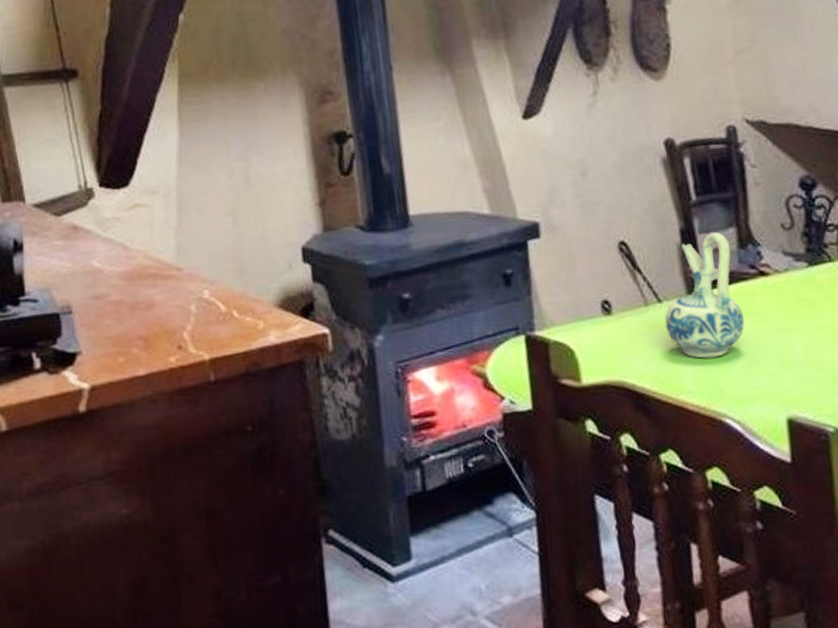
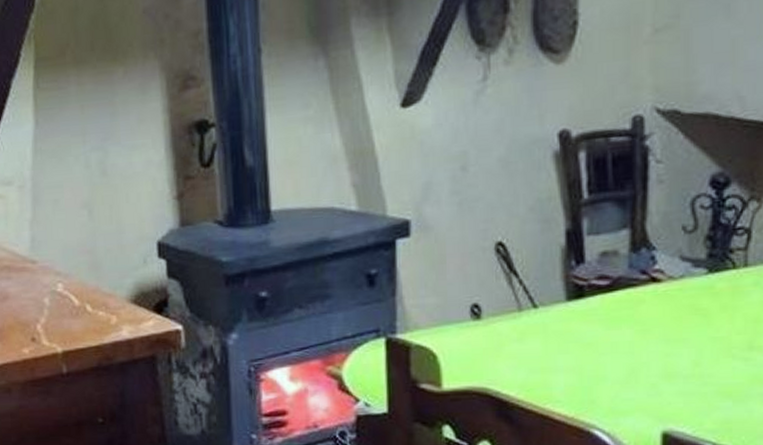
ceramic pitcher: present [664,232,745,359] -> none [538,234,627,368]

